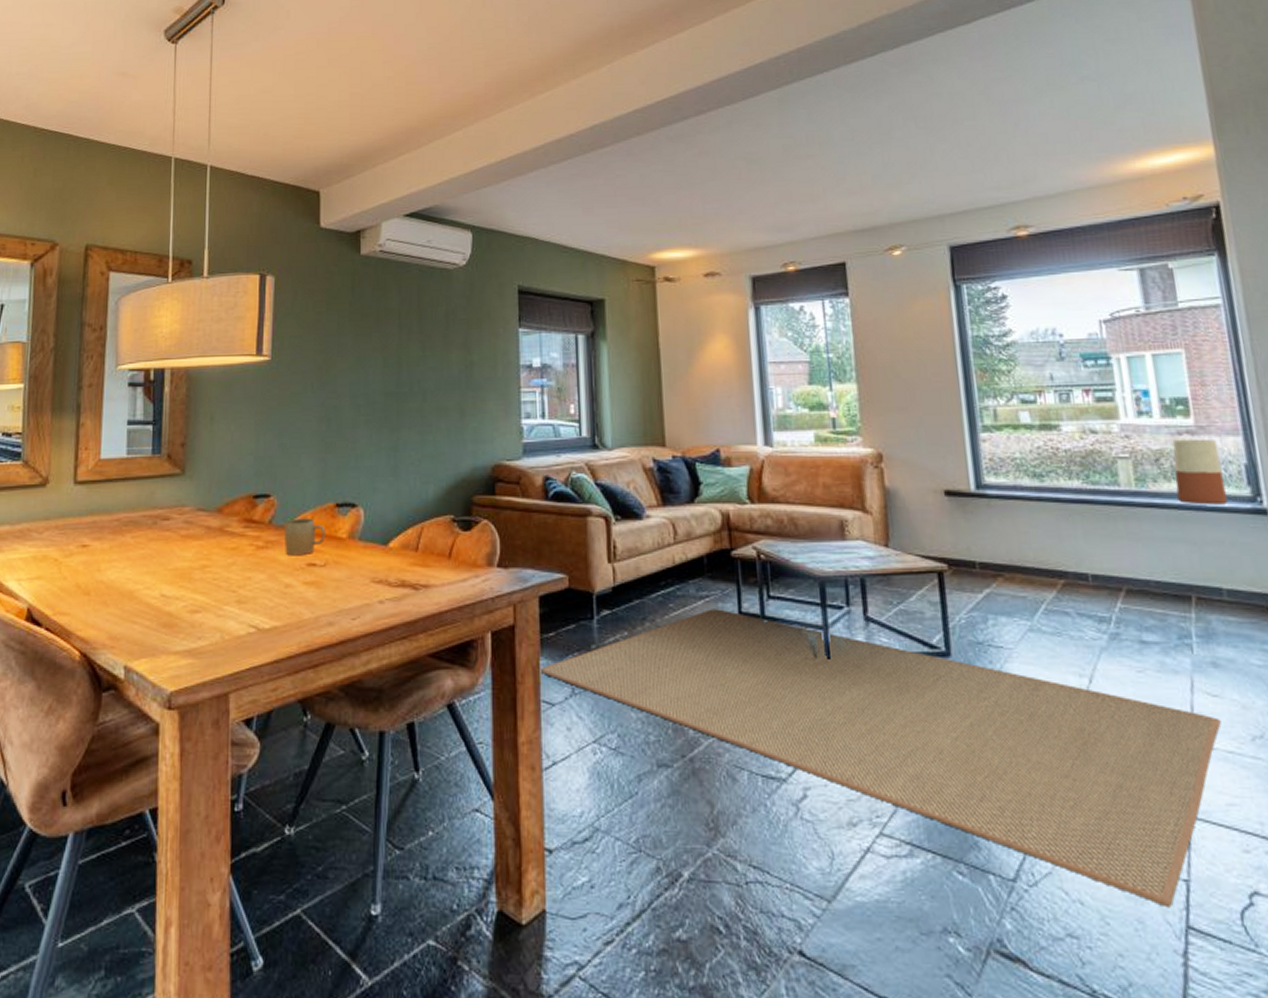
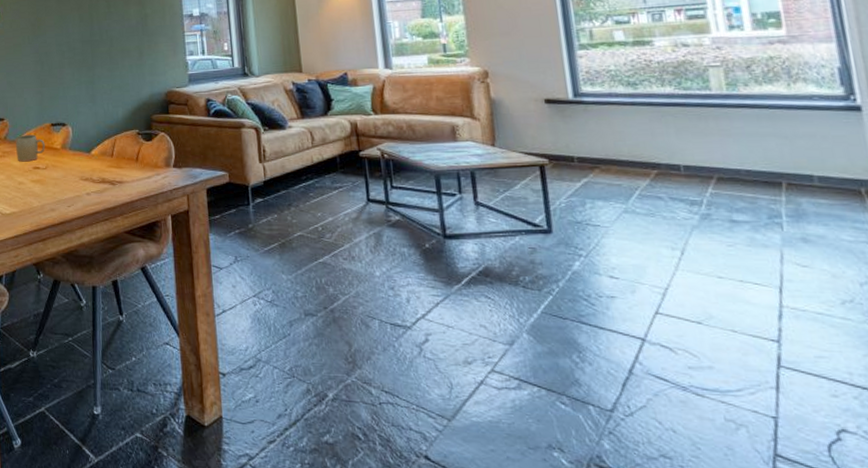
rug: present [538,609,1221,906] -> none [208,197,811,438]
vase: present [1172,438,1227,505] -> none [763,47,819,105]

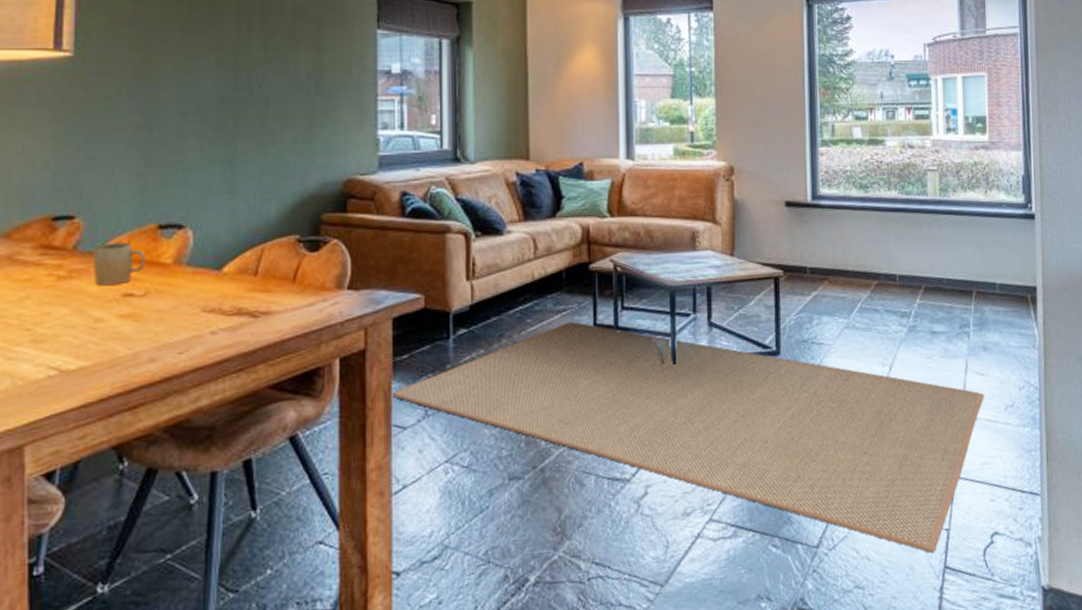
rug: none [208,197,811,438] -> present [390,322,984,553]

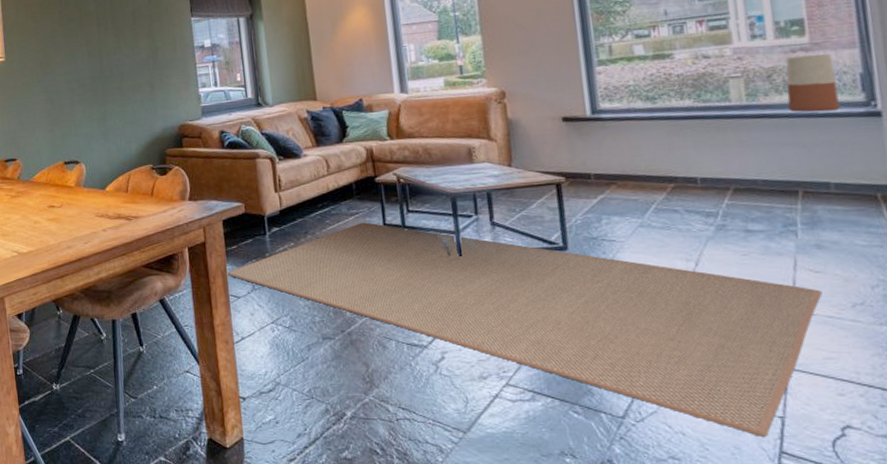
mug: present [92,242,146,286] -> none [29,173,59,201]
vase: none [970,153,1006,212] -> present [785,54,840,113]

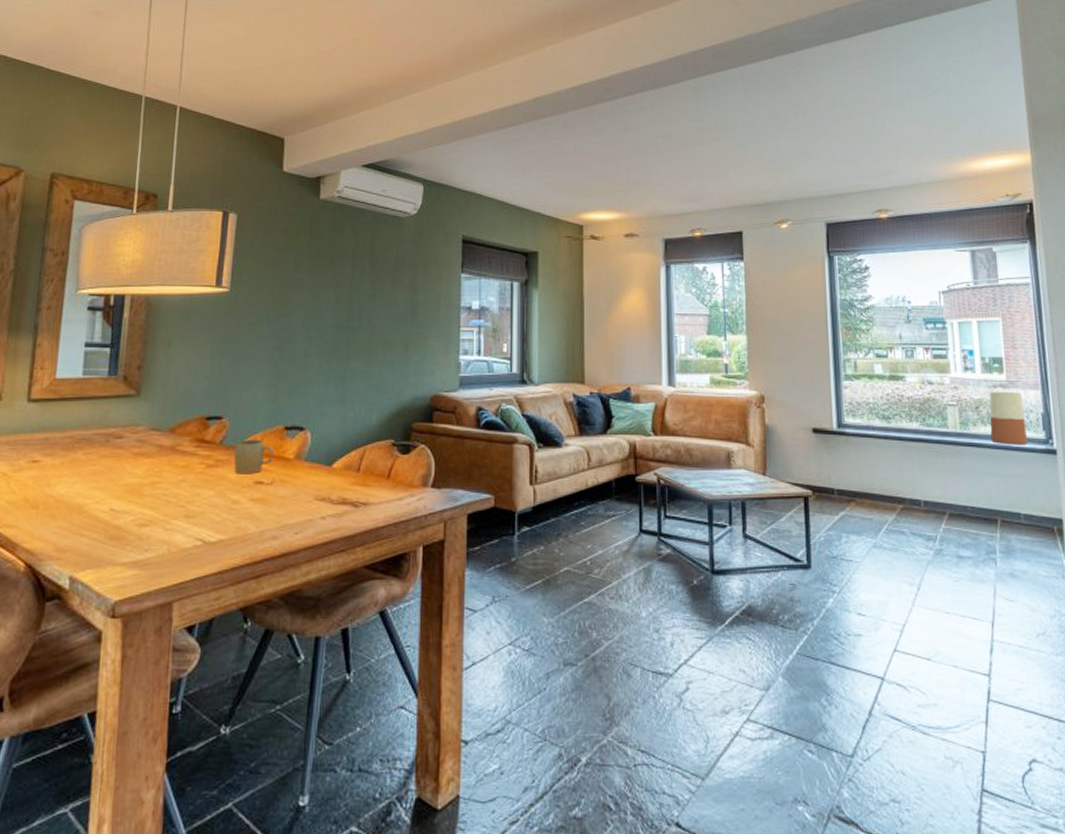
mug: none [29,173,59,201] -> present [233,439,274,474]
rug: present [226,222,822,437] -> none [463,527,1015,774]

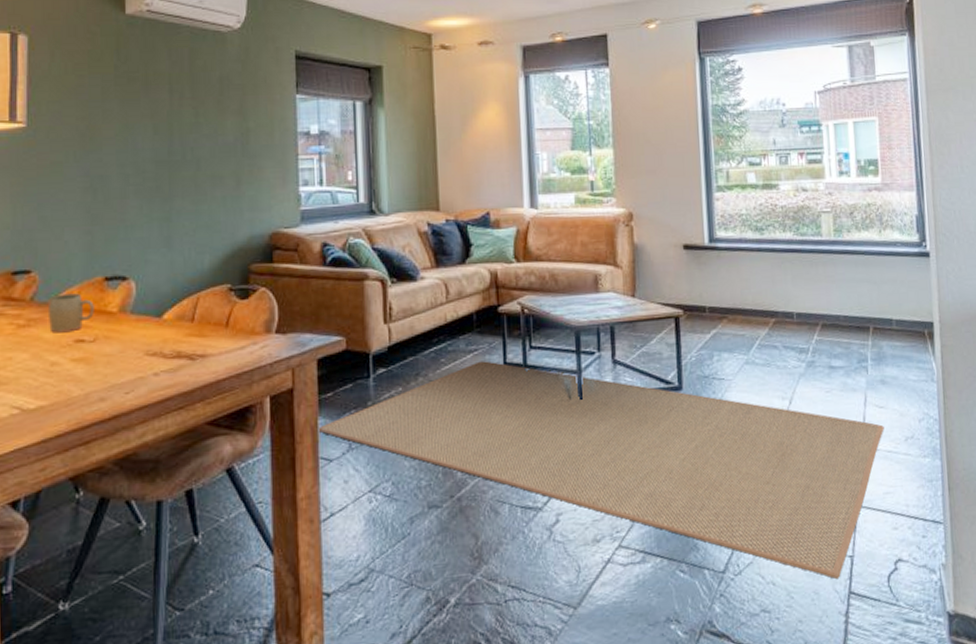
rug: none [463,527,1015,774] -> present [316,361,884,579]
vase: present [989,391,1027,445] -> none [864,194,901,251]

